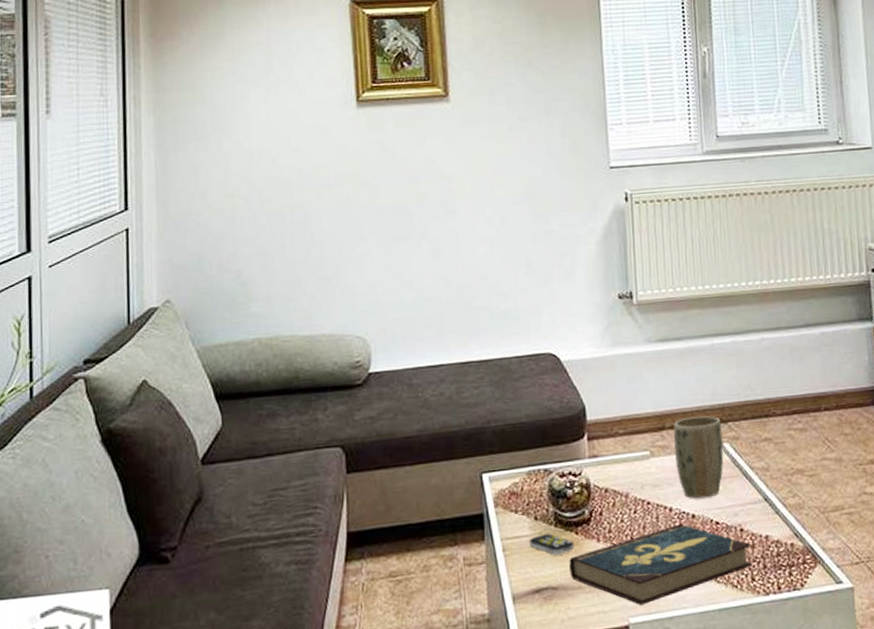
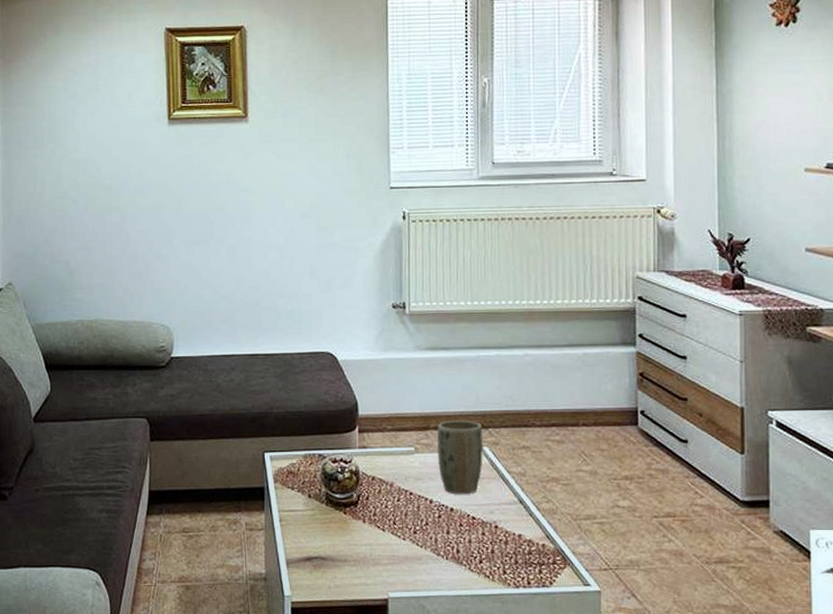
remote control: present [528,533,575,556] -> none [302,511,343,530]
book: present [569,524,752,605] -> none [337,515,504,582]

